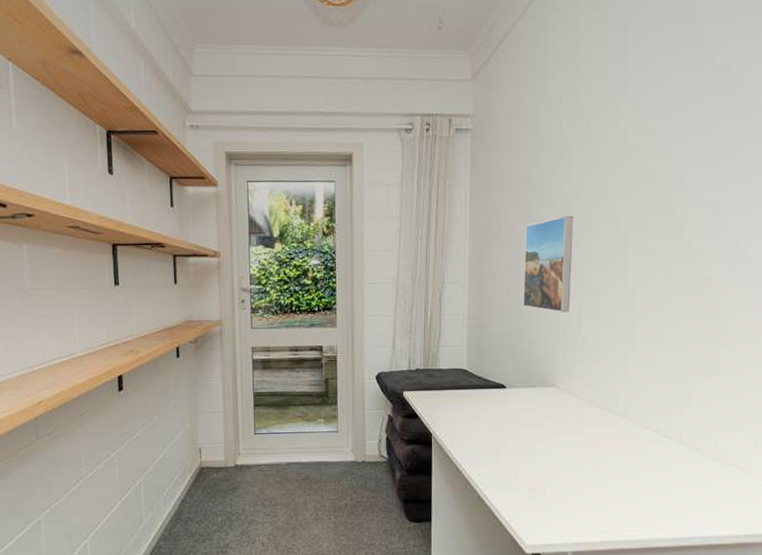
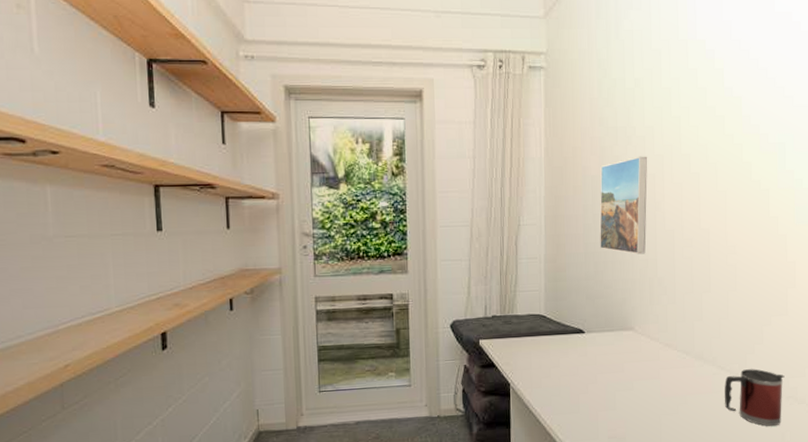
mug: none [649,429,714,488] -> present [725,369,785,427]

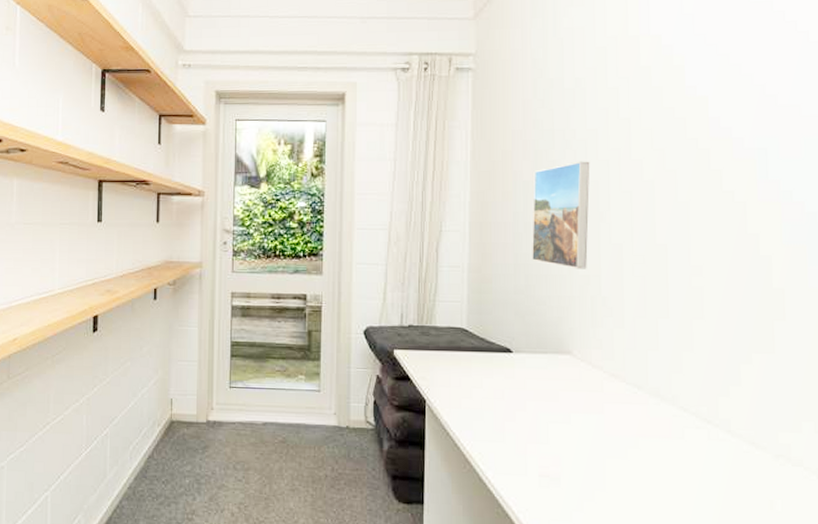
mug: present [725,369,785,427] -> none [688,414,772,490]

